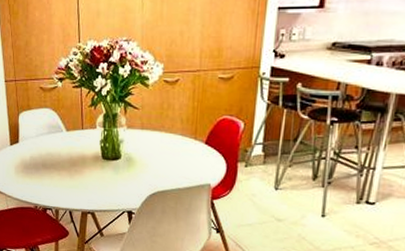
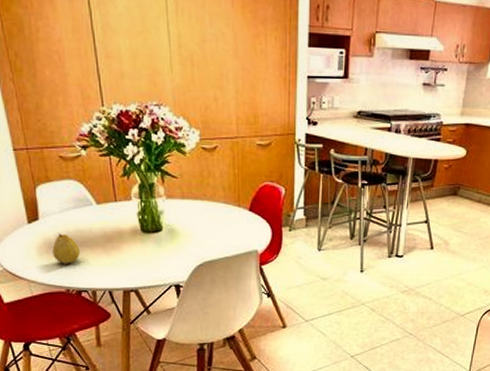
fruit: none [27,155,49,184] -> present [52,233,80,264]

